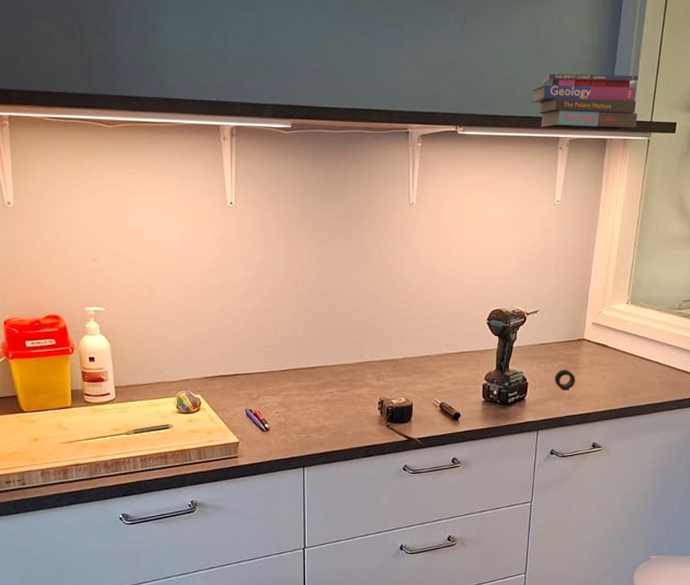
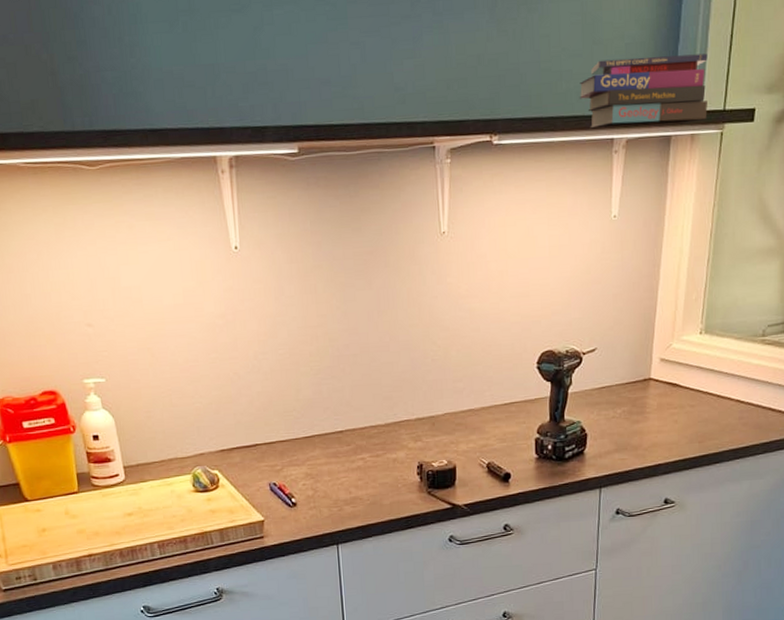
kitchen knife: present [58,424,173,445] -> none [68,504,191,535]
adhesive tape: present [555,369,575,391] -> none [618,415,642,440]

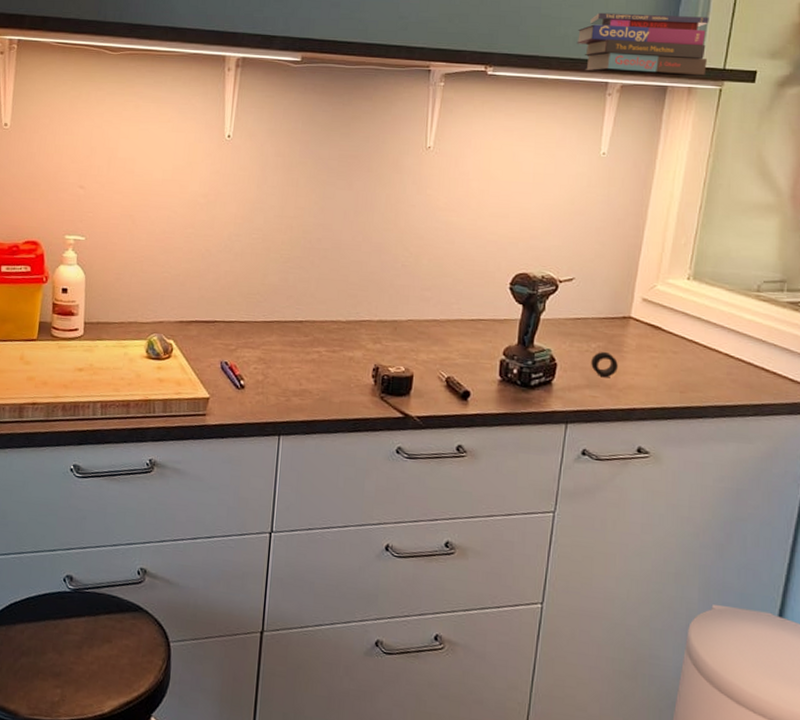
adhesive tape: none [618,415,642,440] -> present [591,351,618,378]

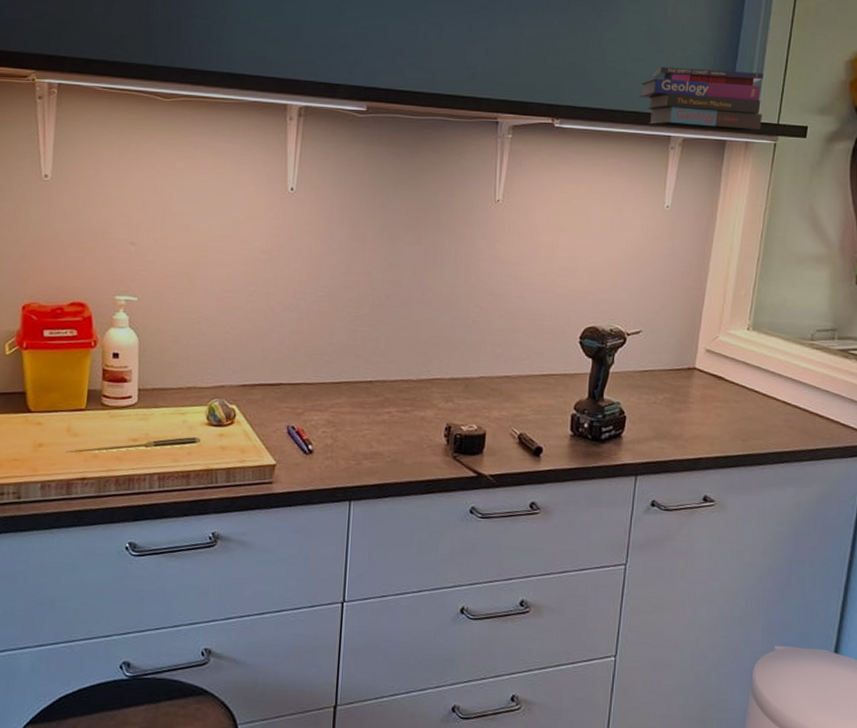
kitchen knife: none [18,368,140,380] -> present [65,437,201,453]
adhesive tape: present [591,351,618,378] -> none [659,402,684,429]

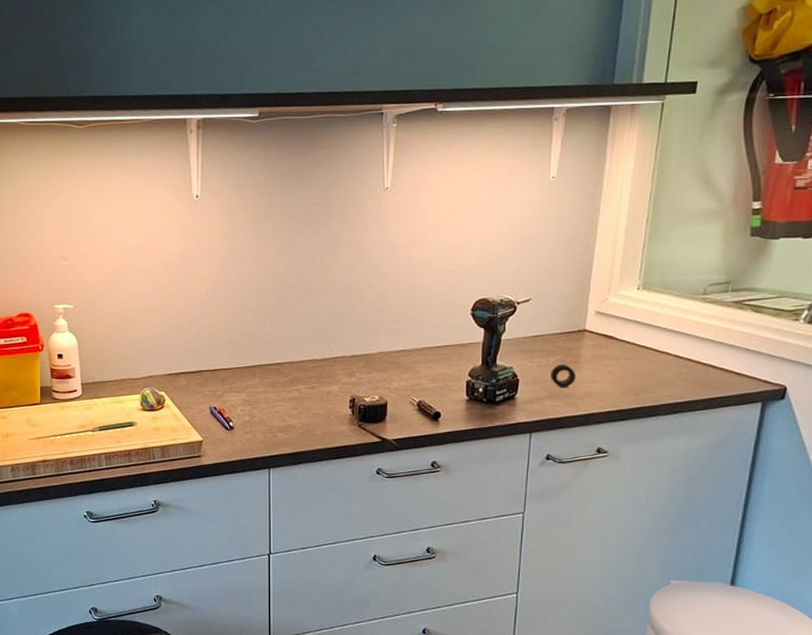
books: present [640,66,764,132] -> none [521,32,649,99]
adhesive tape: none [659,402,684,429] -> present [551,364,575,388]

